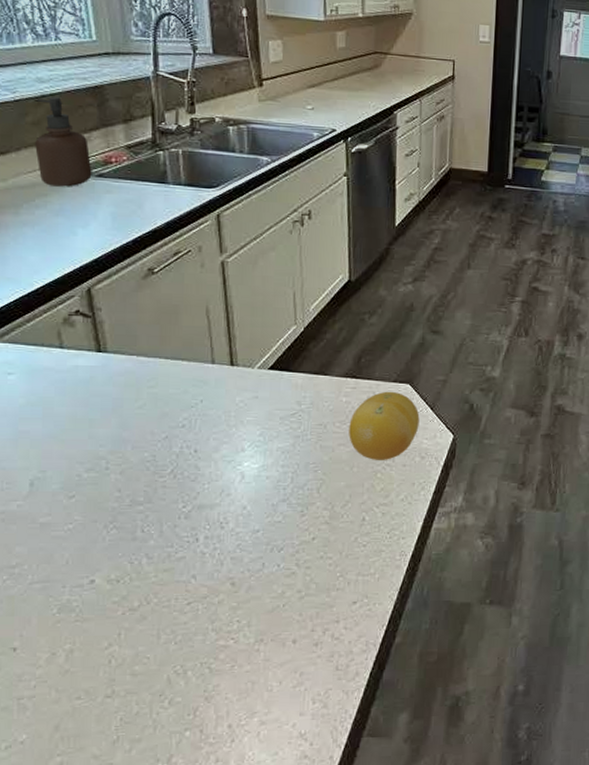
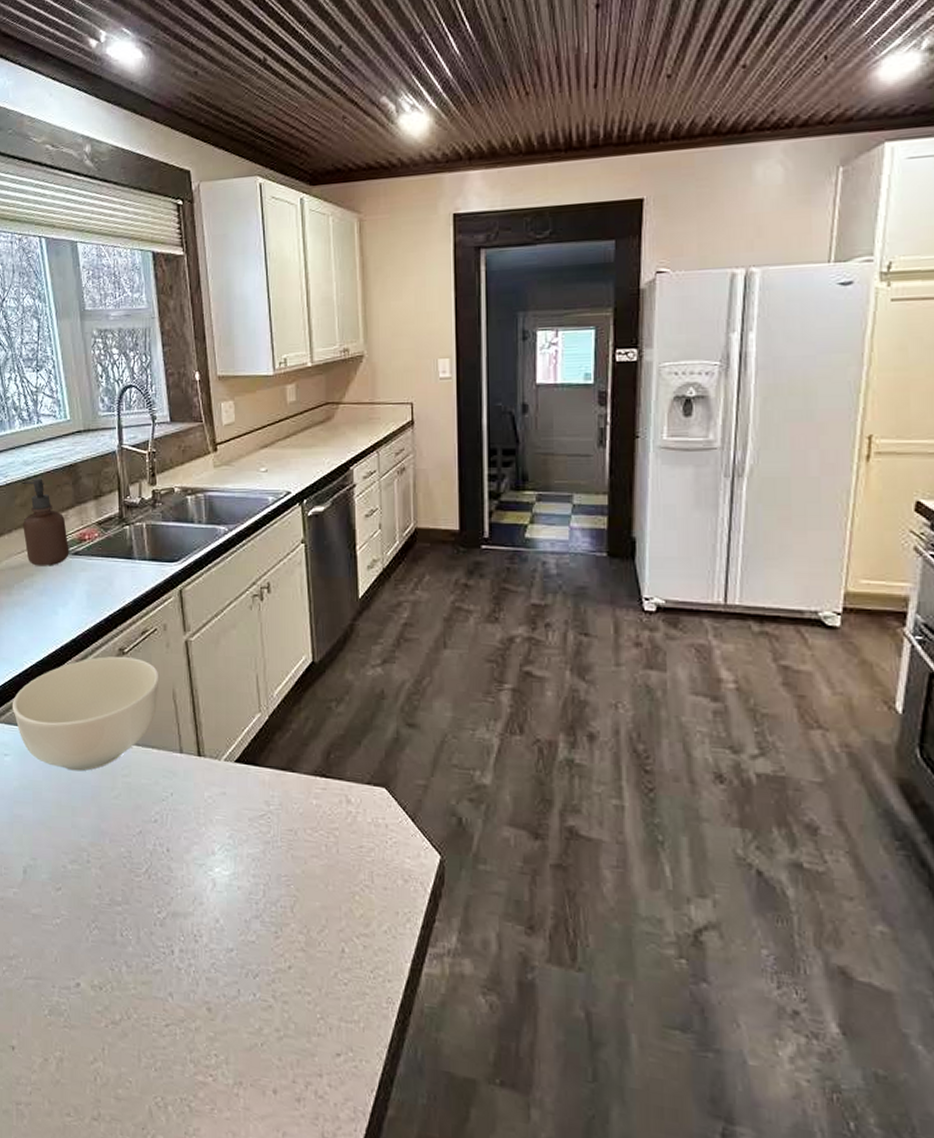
bowl: none [18,275,192,385] -> present [12,656,159,771]
fruit: present [349,391,420,460] -> none [321,795,399,880]

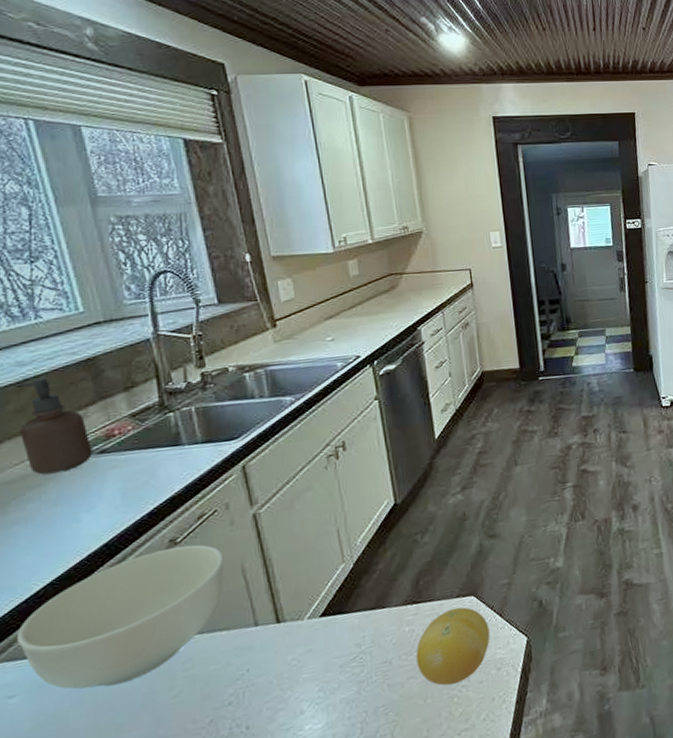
fruit: none [321,795,399,880] -> present [416,607,490,686]

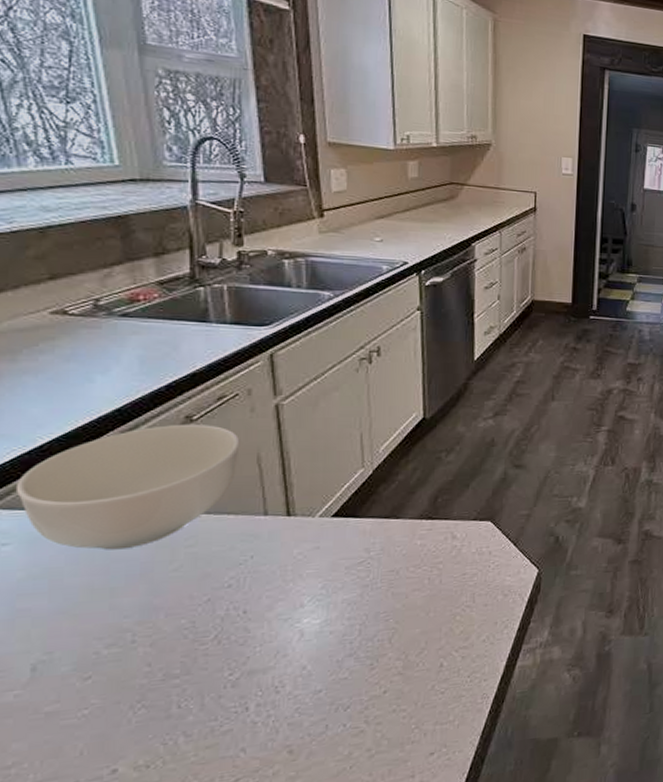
soap dispenser: present [17,378,93,475] -> none [39,227,114,329]
fruit: present [416,607,490,686] -> none [424,530,502,603]

